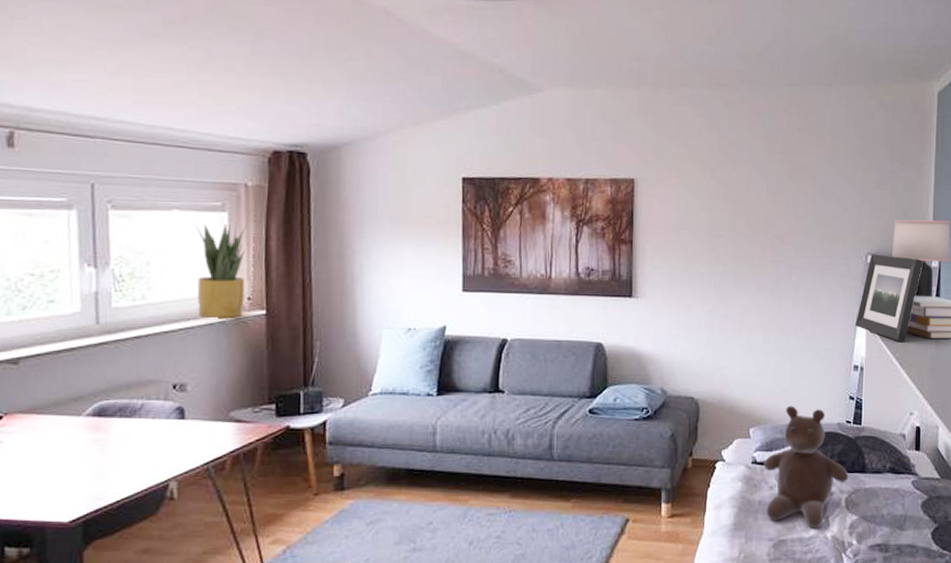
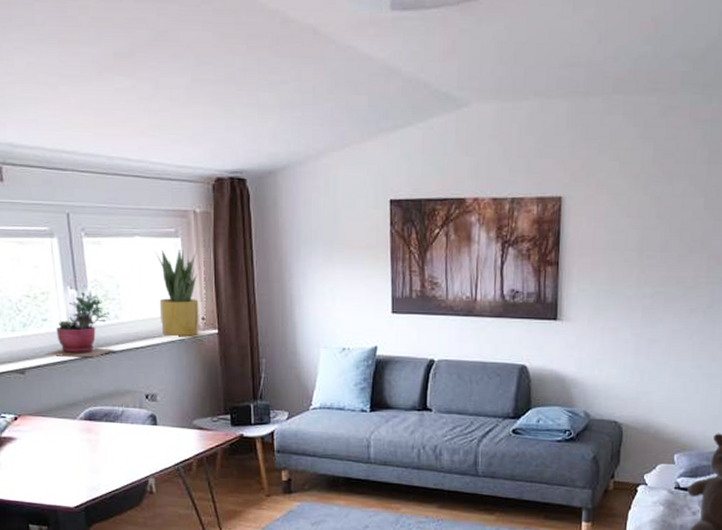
succulent plant: none [47,270,138,344] -> present [44,293,115,358]

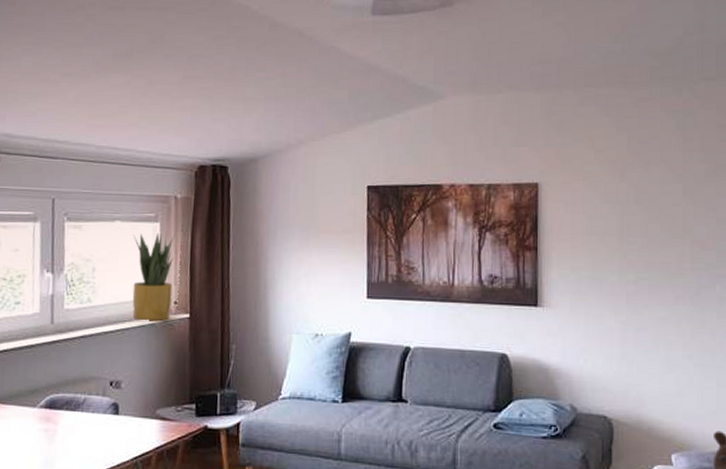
succulent plant: present [44,293,115,358] -> none [13,276,84,342]

